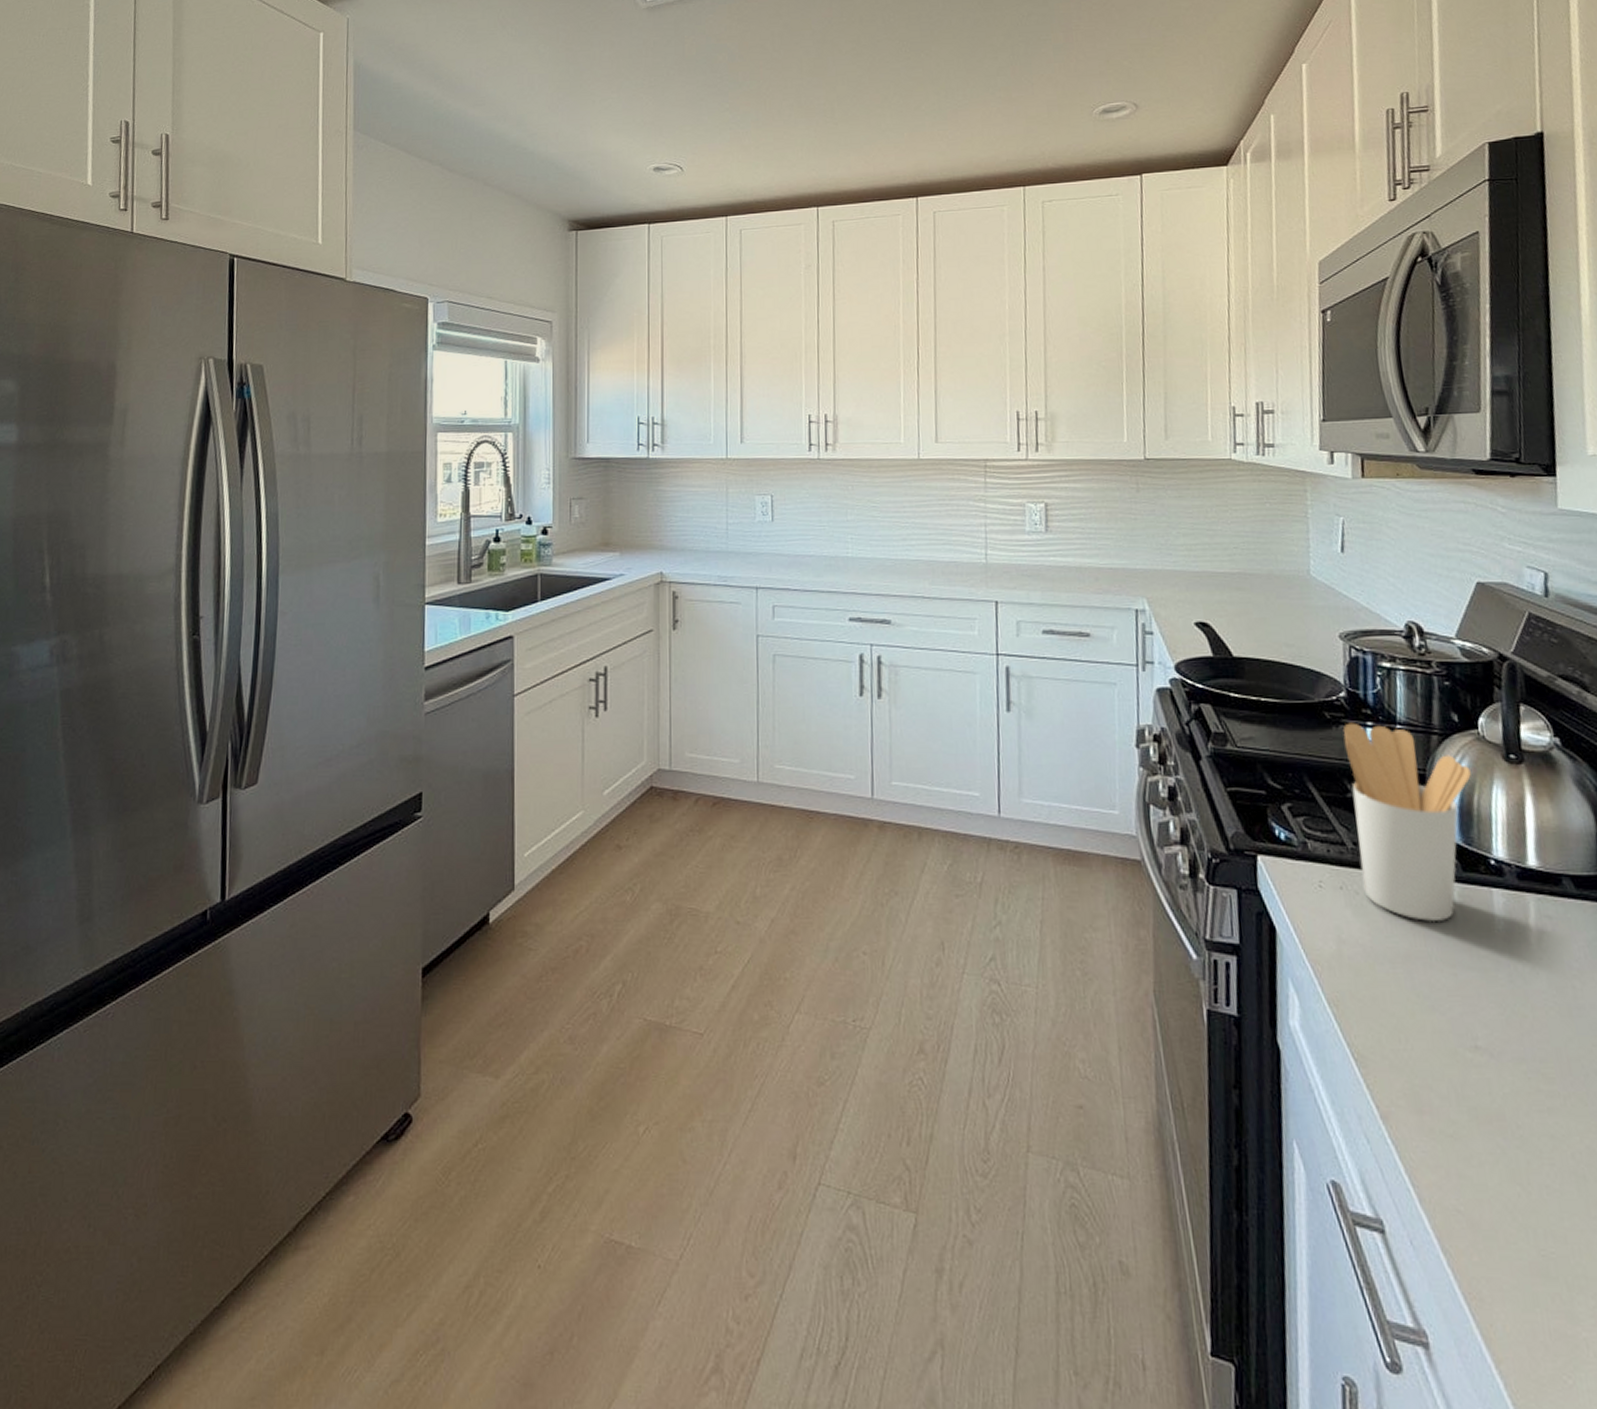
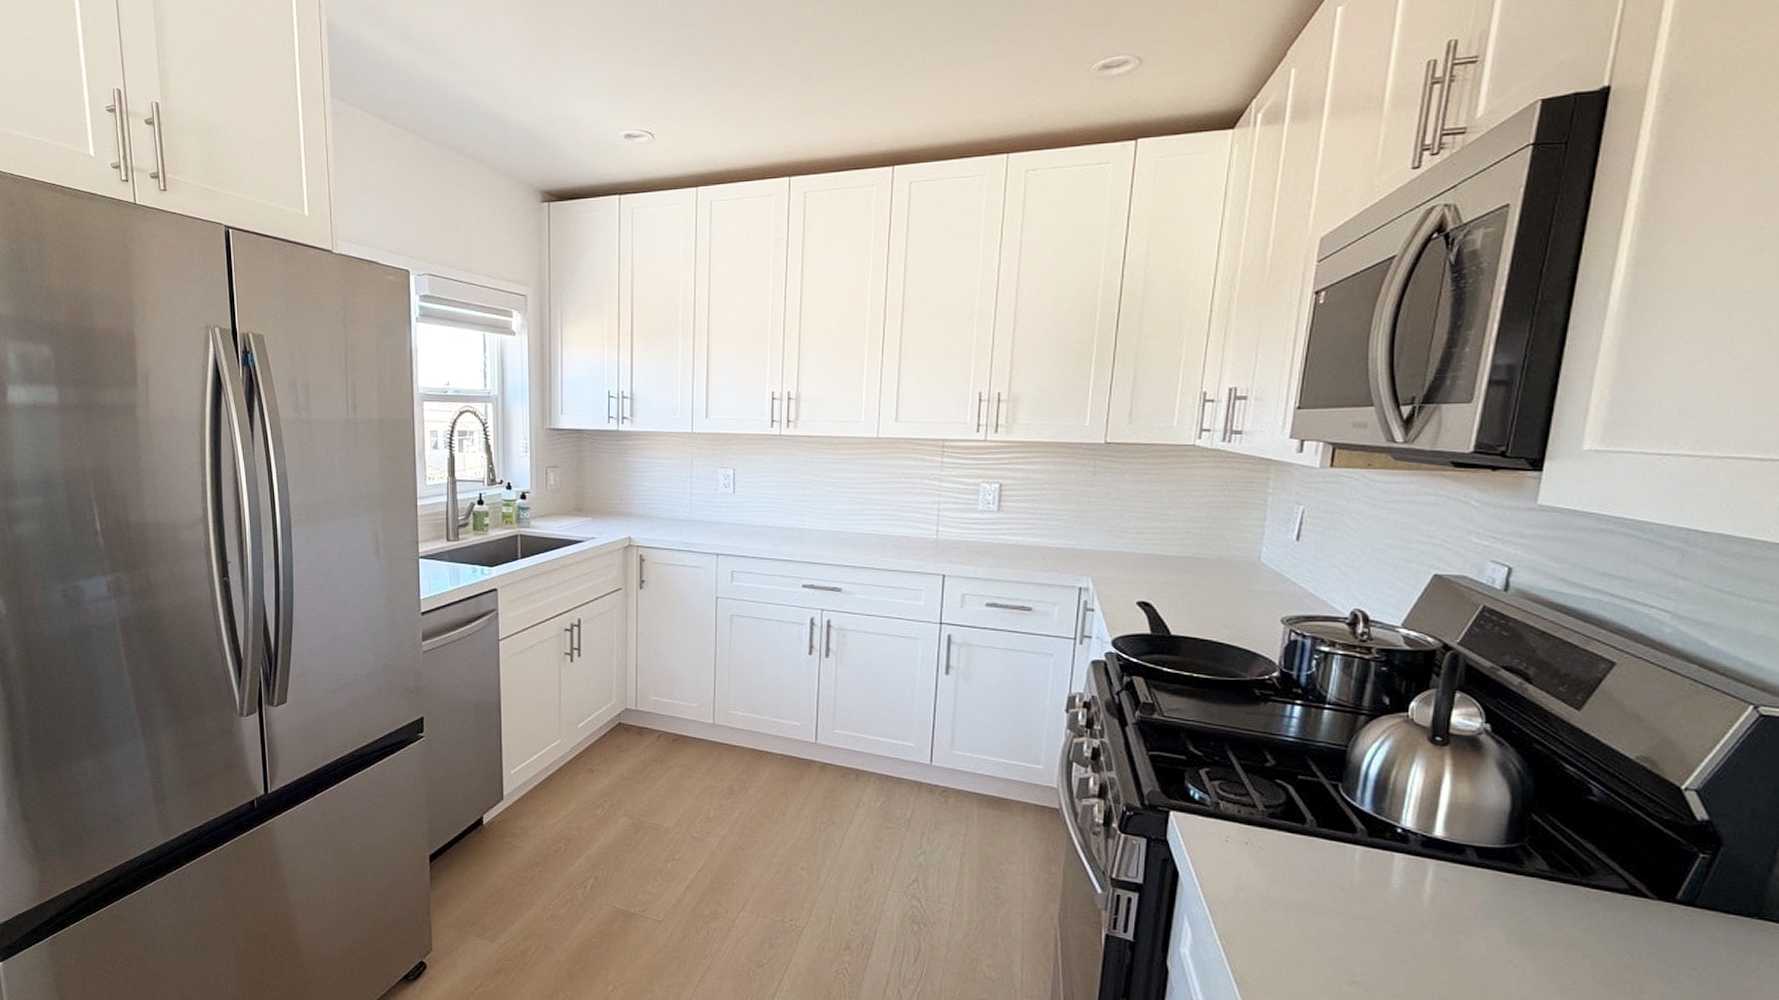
utensil holder: present [1342,722,1471,923] -> none [1268,700,1393,878]

